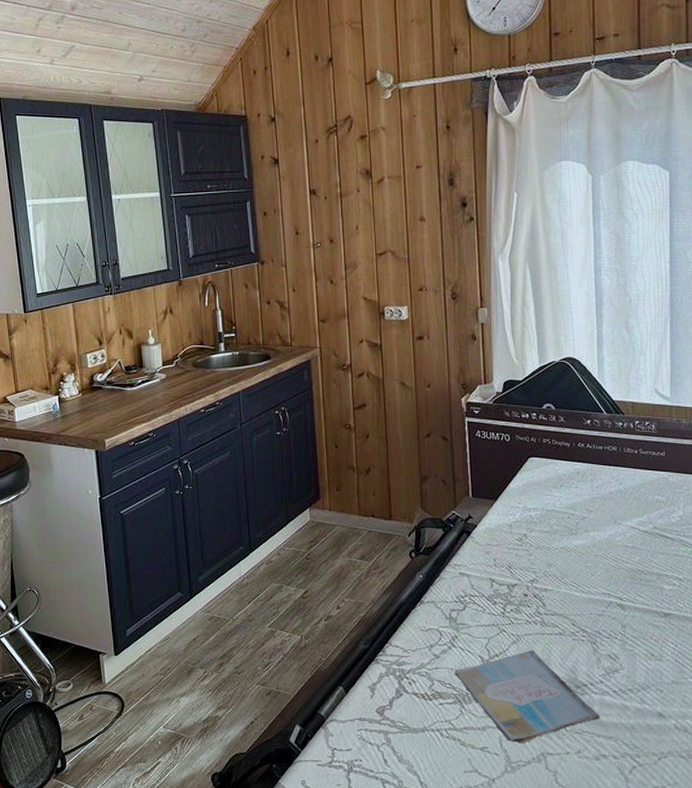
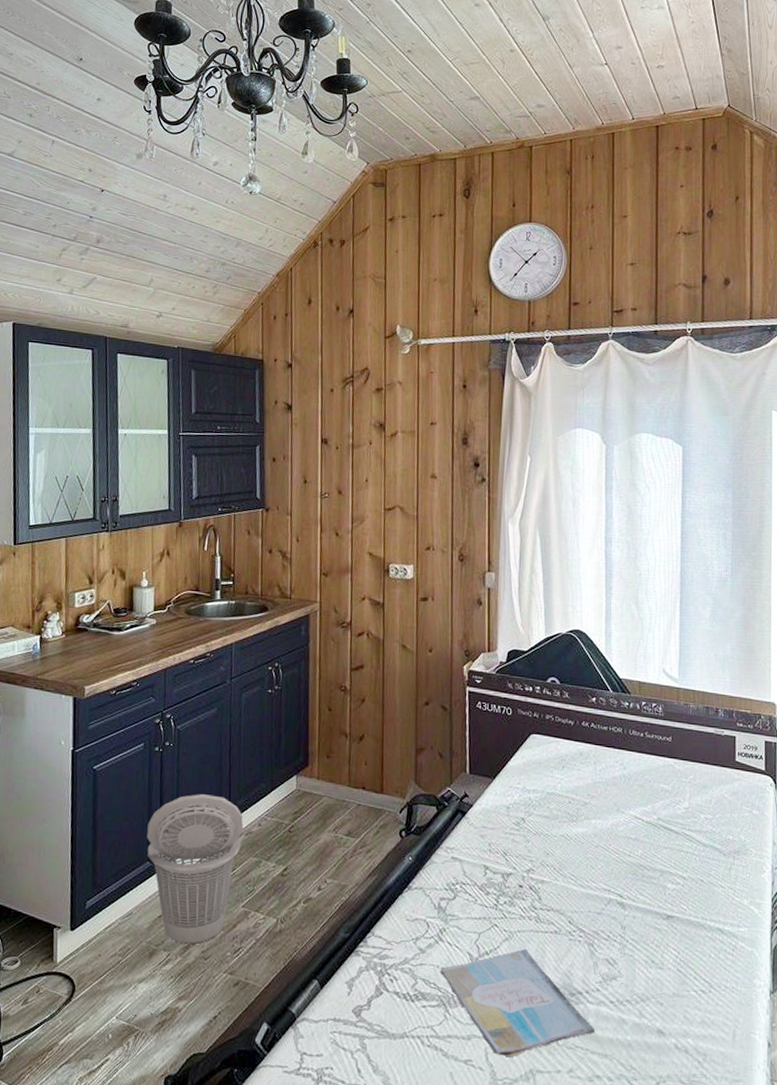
laundry basket: none [175,530,264,662] -> present [146,794,244,944]

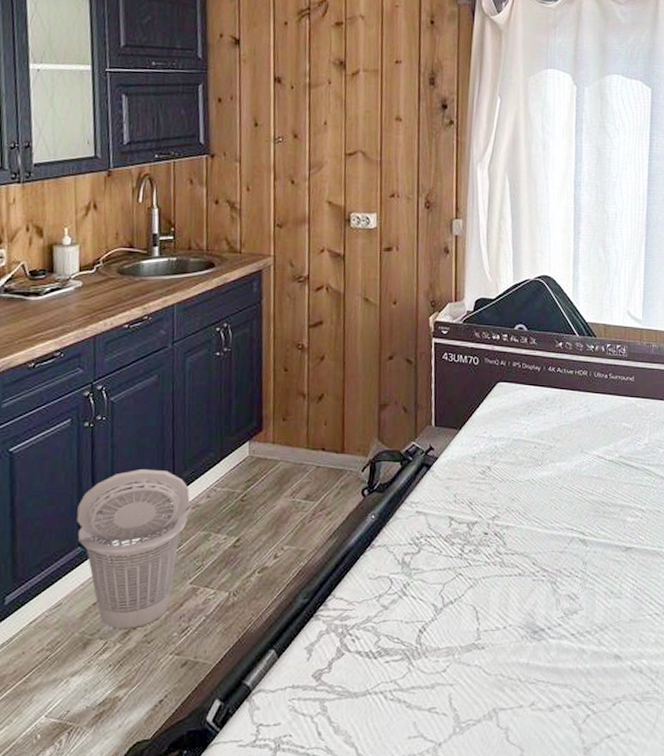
book: present [441,948,594,1058] -> none [404,593,556,700]

